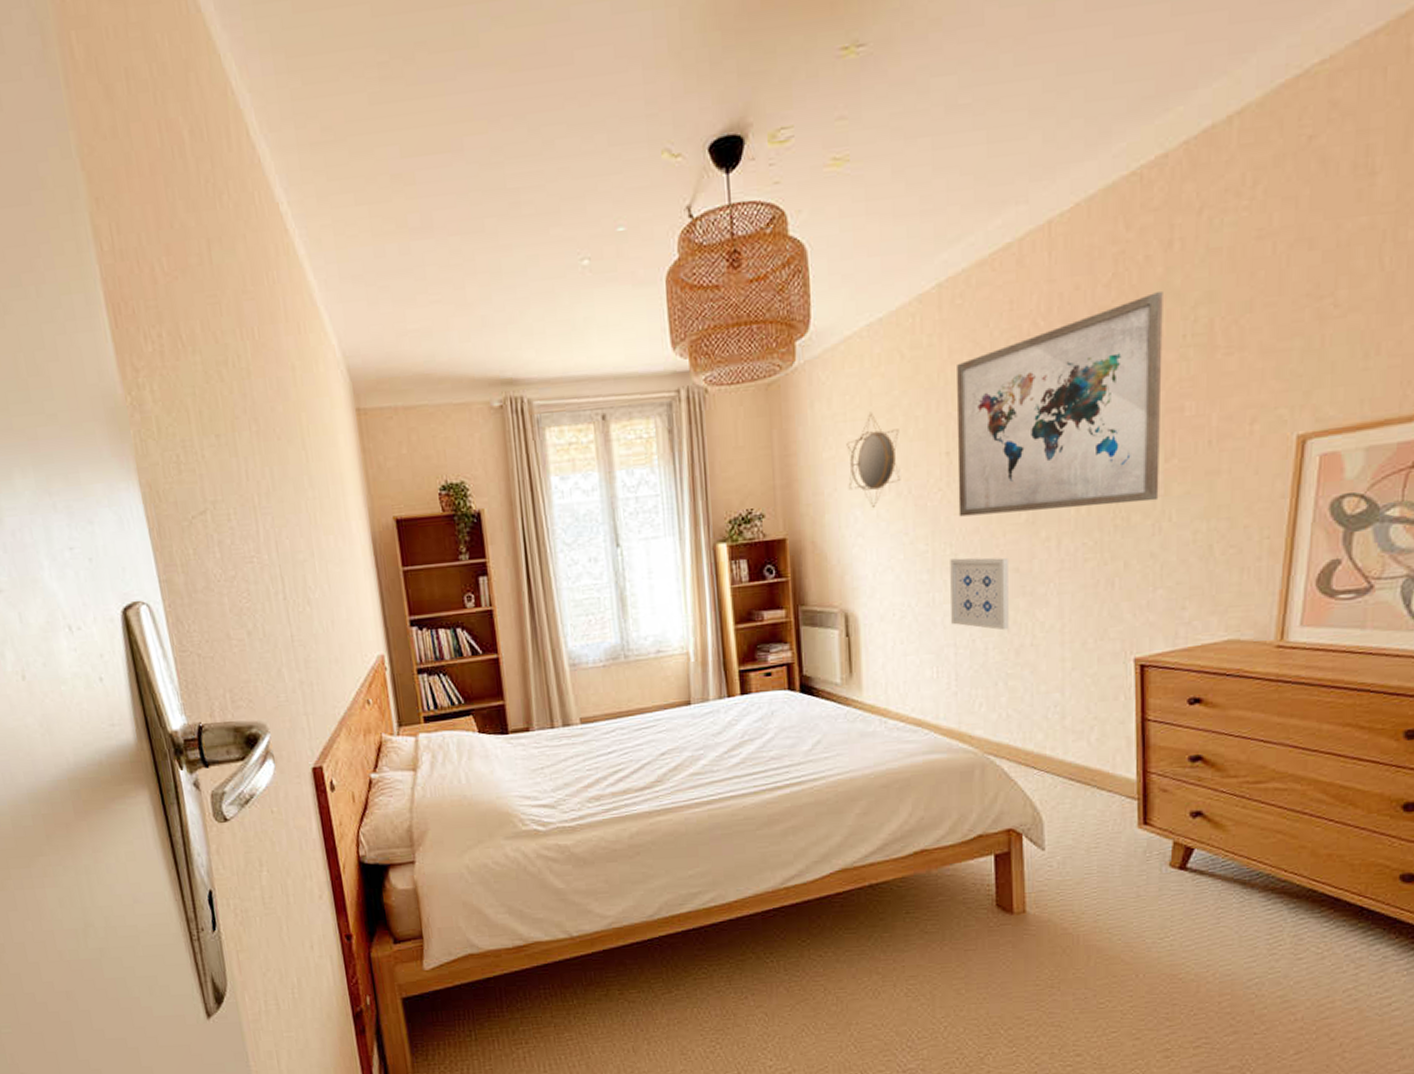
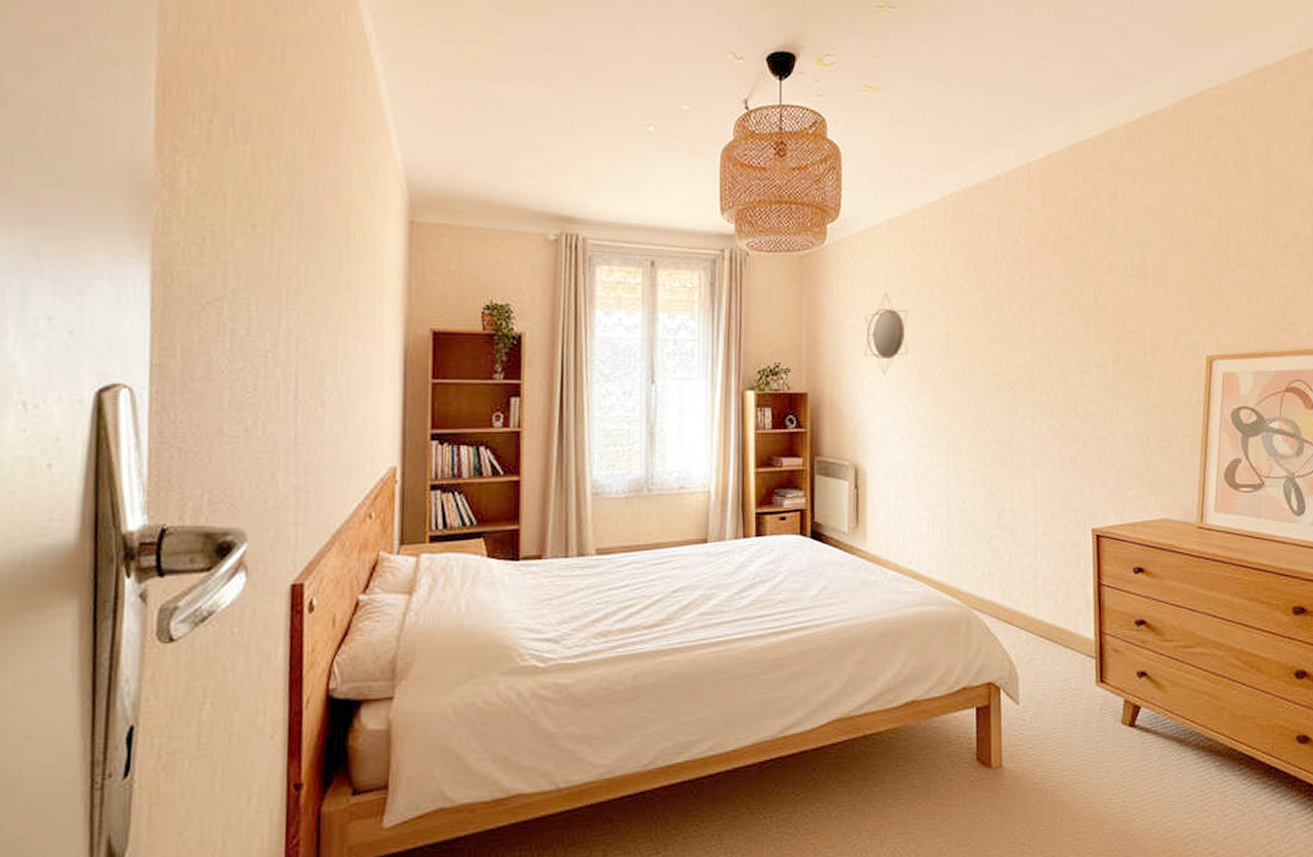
wall art: present [950,557,1010,631] -> none [945,427,994,495]
wall art: present [957,292,1163,517] -> none [954,231,1110,395]

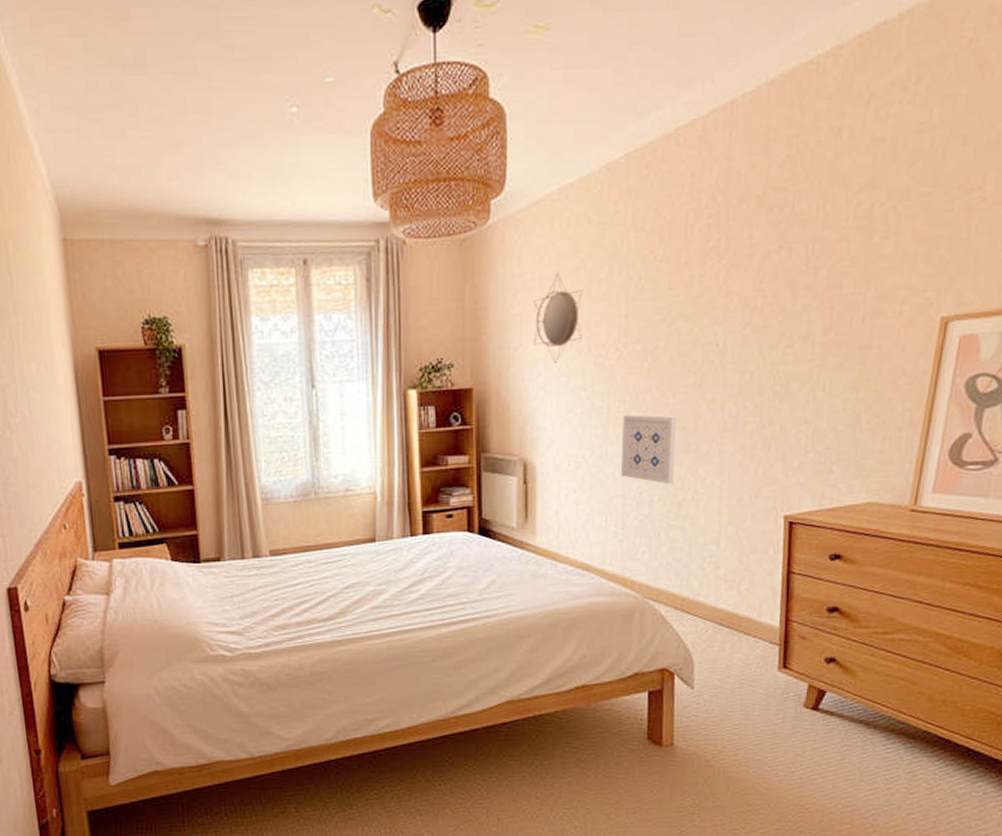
wall art: none [945,427,994,495] -> present [621,415,677,485]

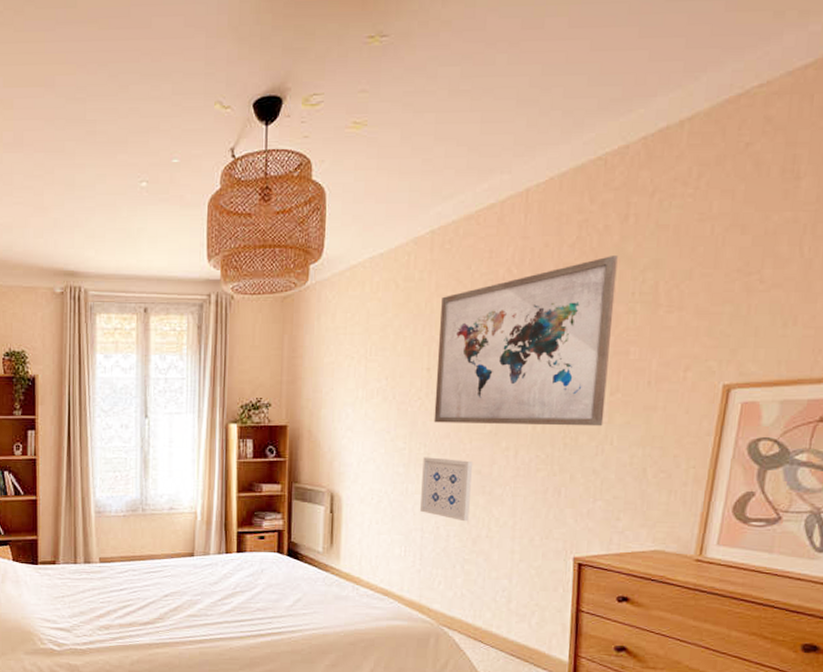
home mirror: present [533,272,583,364] -> none [343,328,390,408]
wall art: none [633,176,831,376] -> present [433,256,618,427]

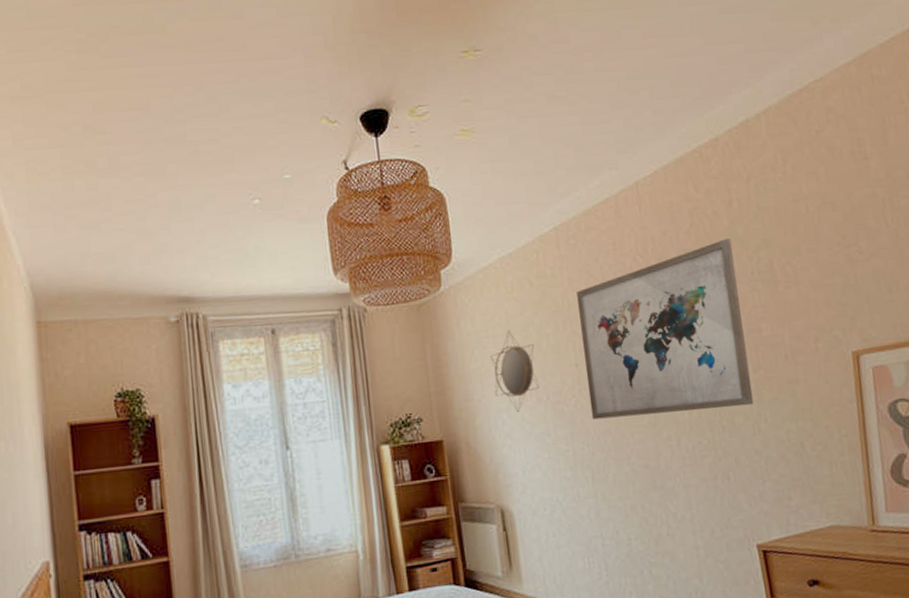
home mirror: none [343,328,390,408] -> present [490,329,540,413]
wall art: present [420,457,474,522] -> none [589,455,647,522]

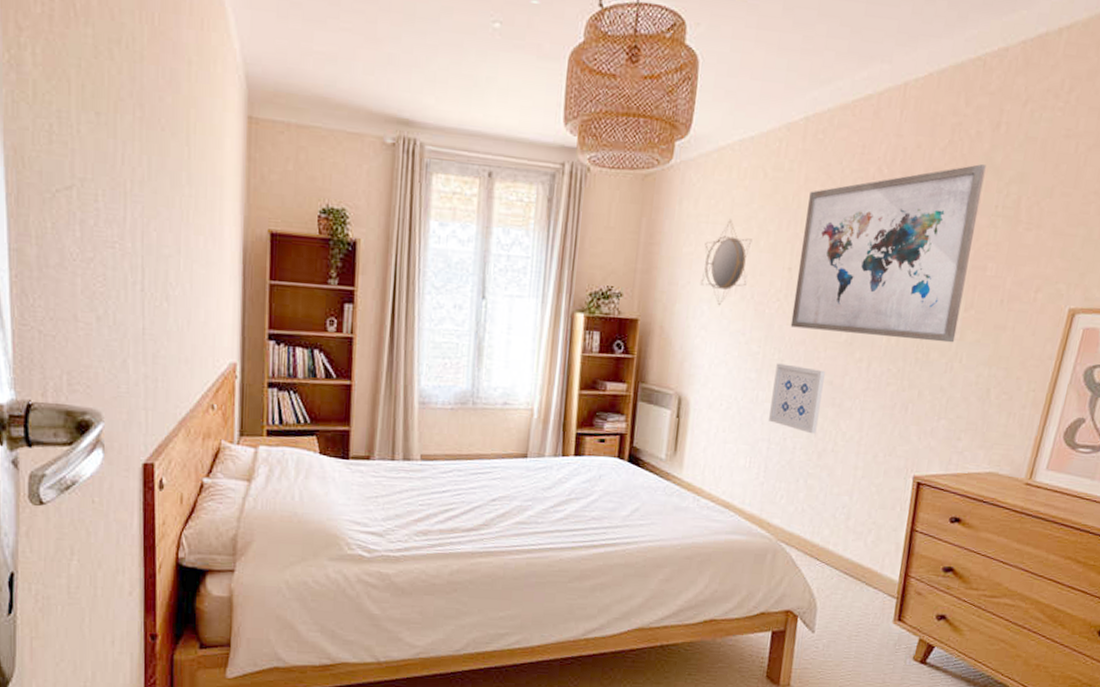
wall art: none [589,455,647,522] -> present [769,363,826,435]

